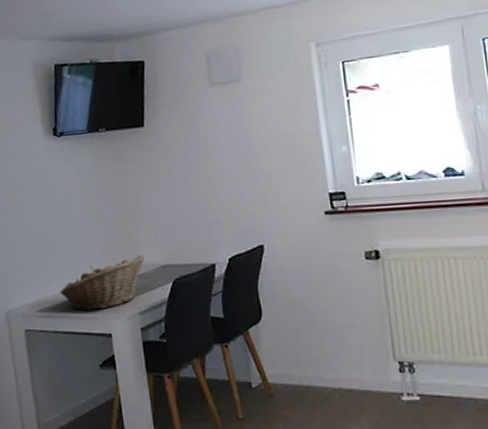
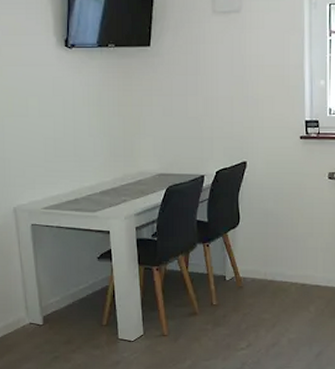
fruit basket: present [60,255,145,311] -> none [65,164,143,210]

